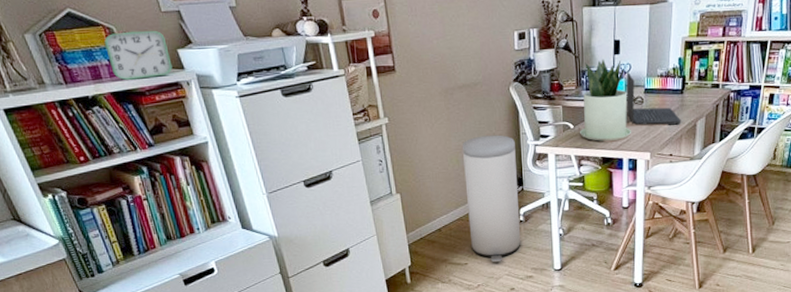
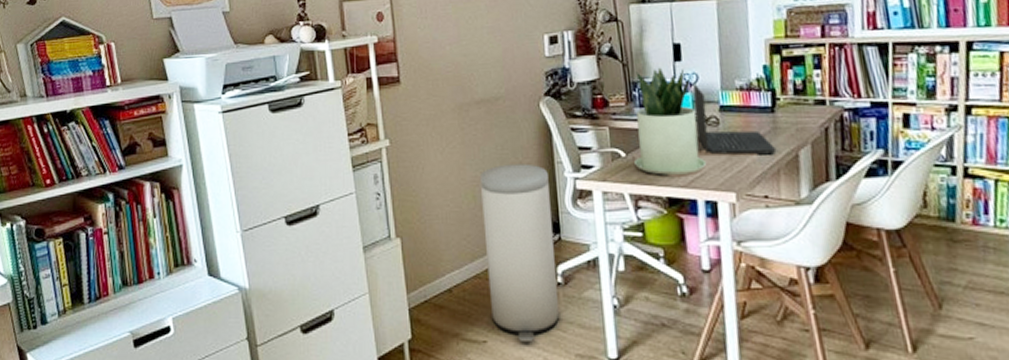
alarm clock: present [104,30,173,81] -> none [92,38,156,94]

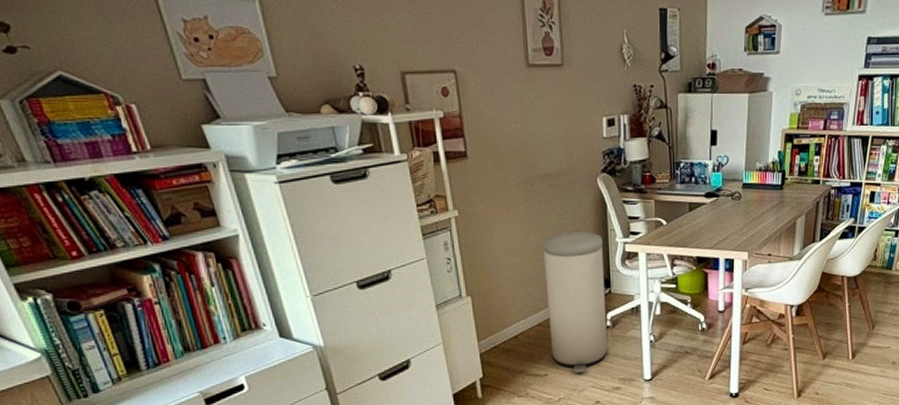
planter: present [634,67,707,175] -> none [673,150,729,239]
laptop: present [693,83,777,156] -> none [723,164,781,223]

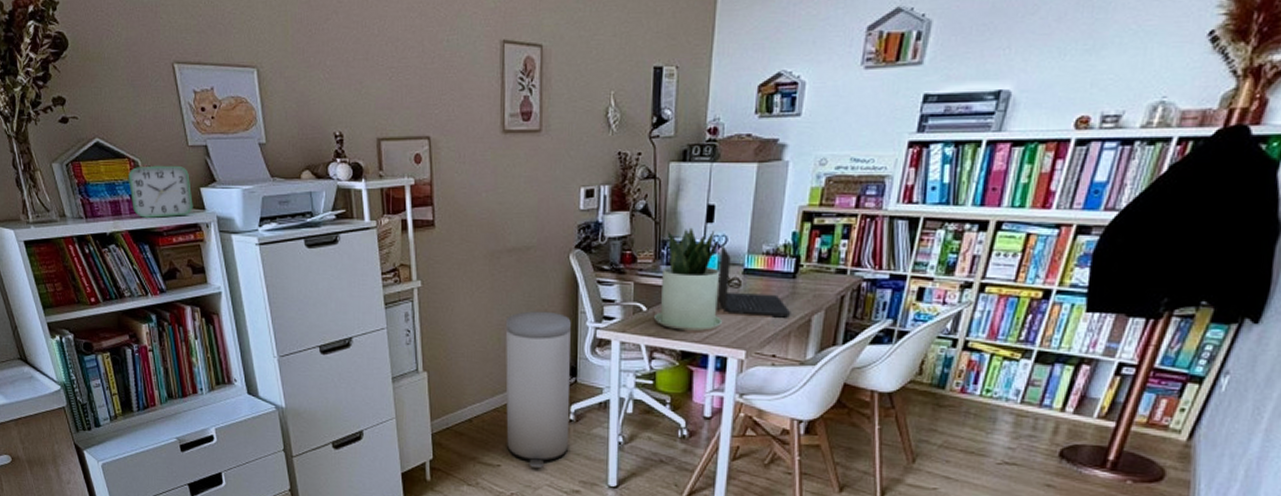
alarm clock: none [107,101,195,161] -> present [128,165,193,219]
planter: none [673,150,729,239] -> present [654,227,723,331]
laptop: none [723,164,781,223] -> present [718,245,791,318]

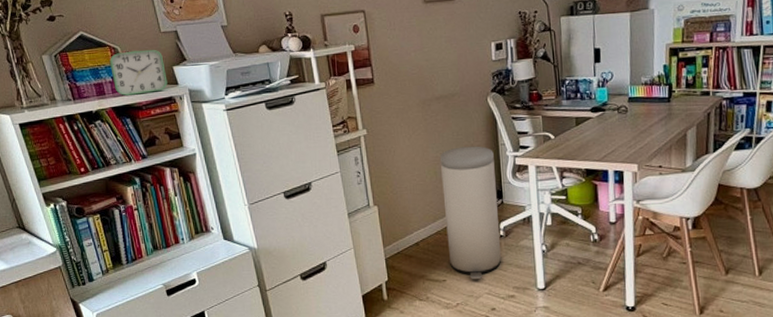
planter: present [654,227,723,331] -> none [561,67,617,152]
laptop: present [718,245,791,318] -> none [608,80,670,136]

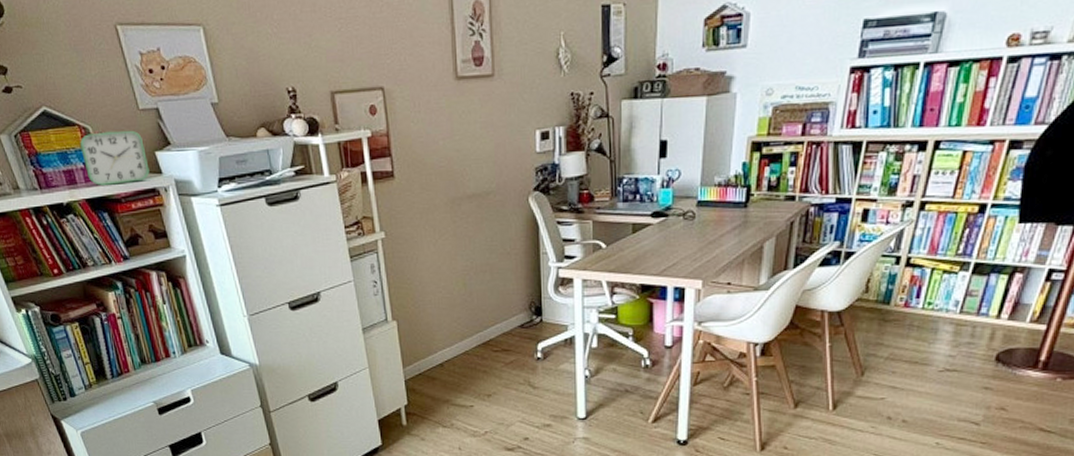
pedal bin: present [439,146,502,280] -> none [469,254,538,406]

